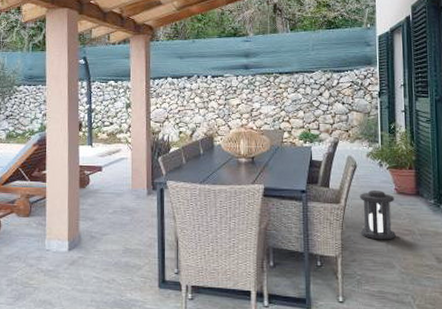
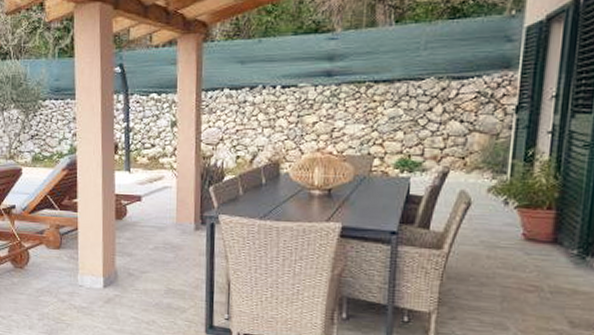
lantern: present [359,191,396,240] -> none [466,235,520,297]

